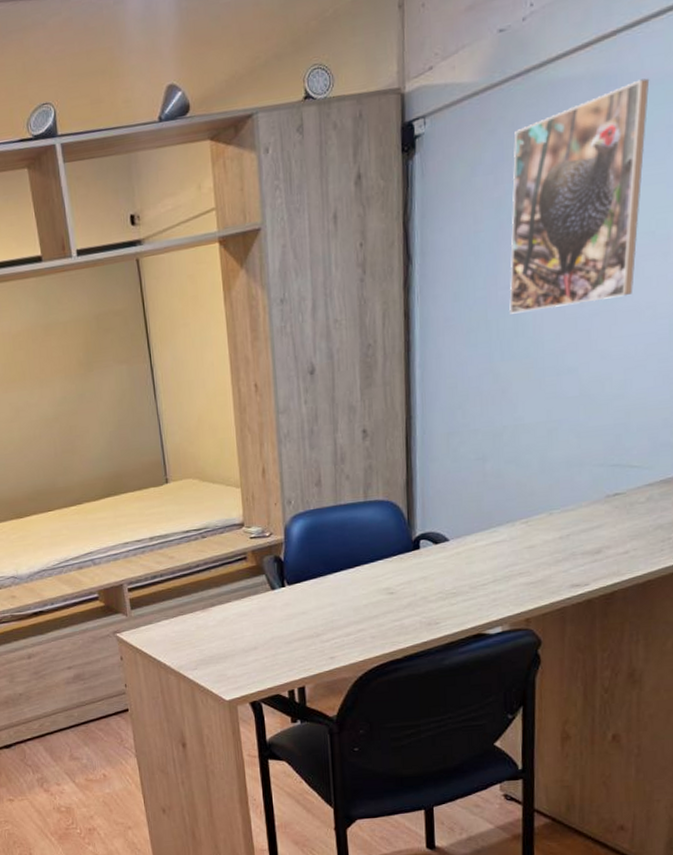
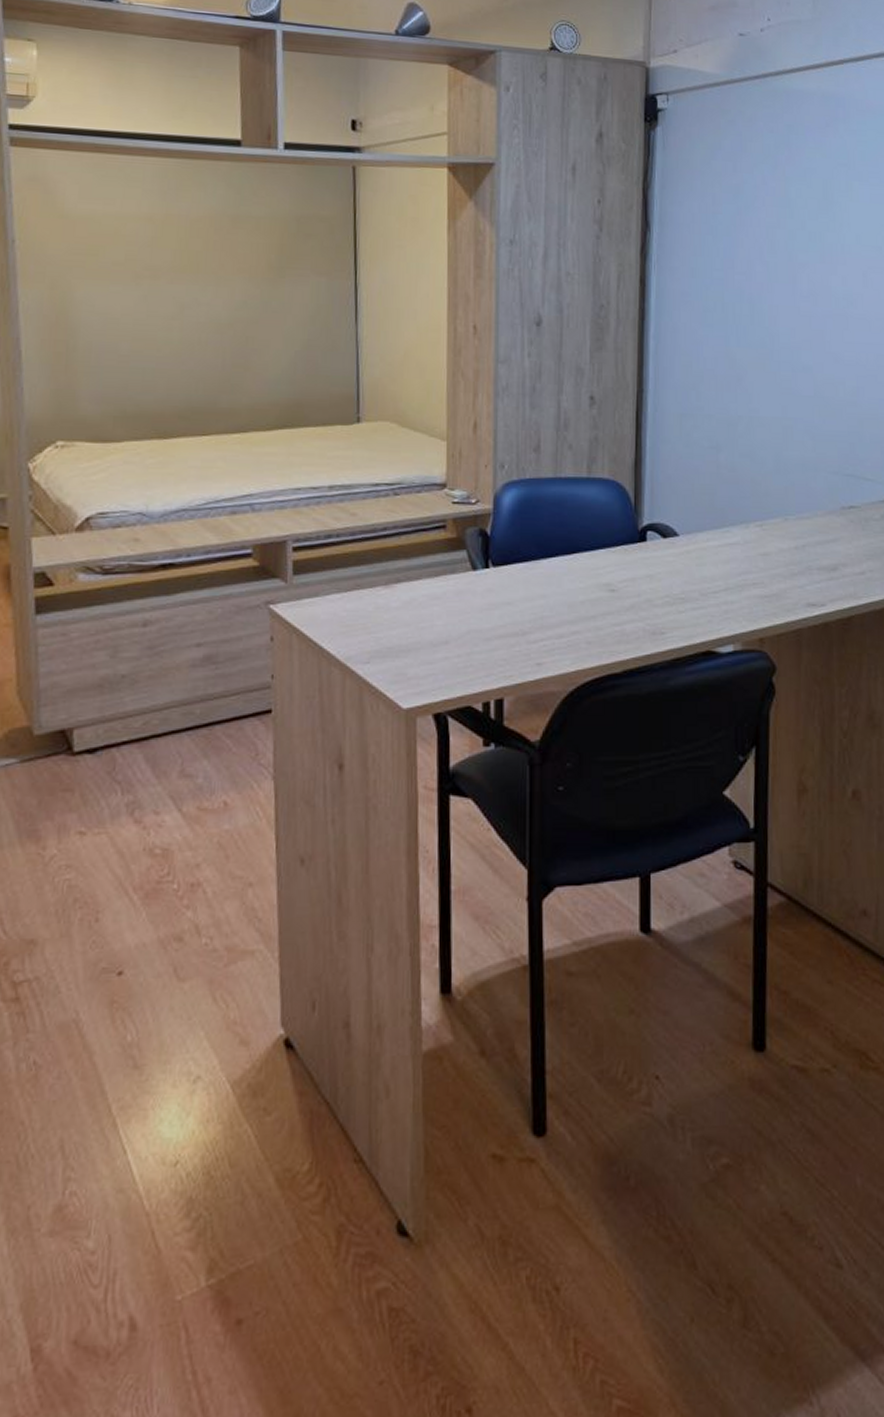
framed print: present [509,78,650,314] -> none [746,107,873,304]

